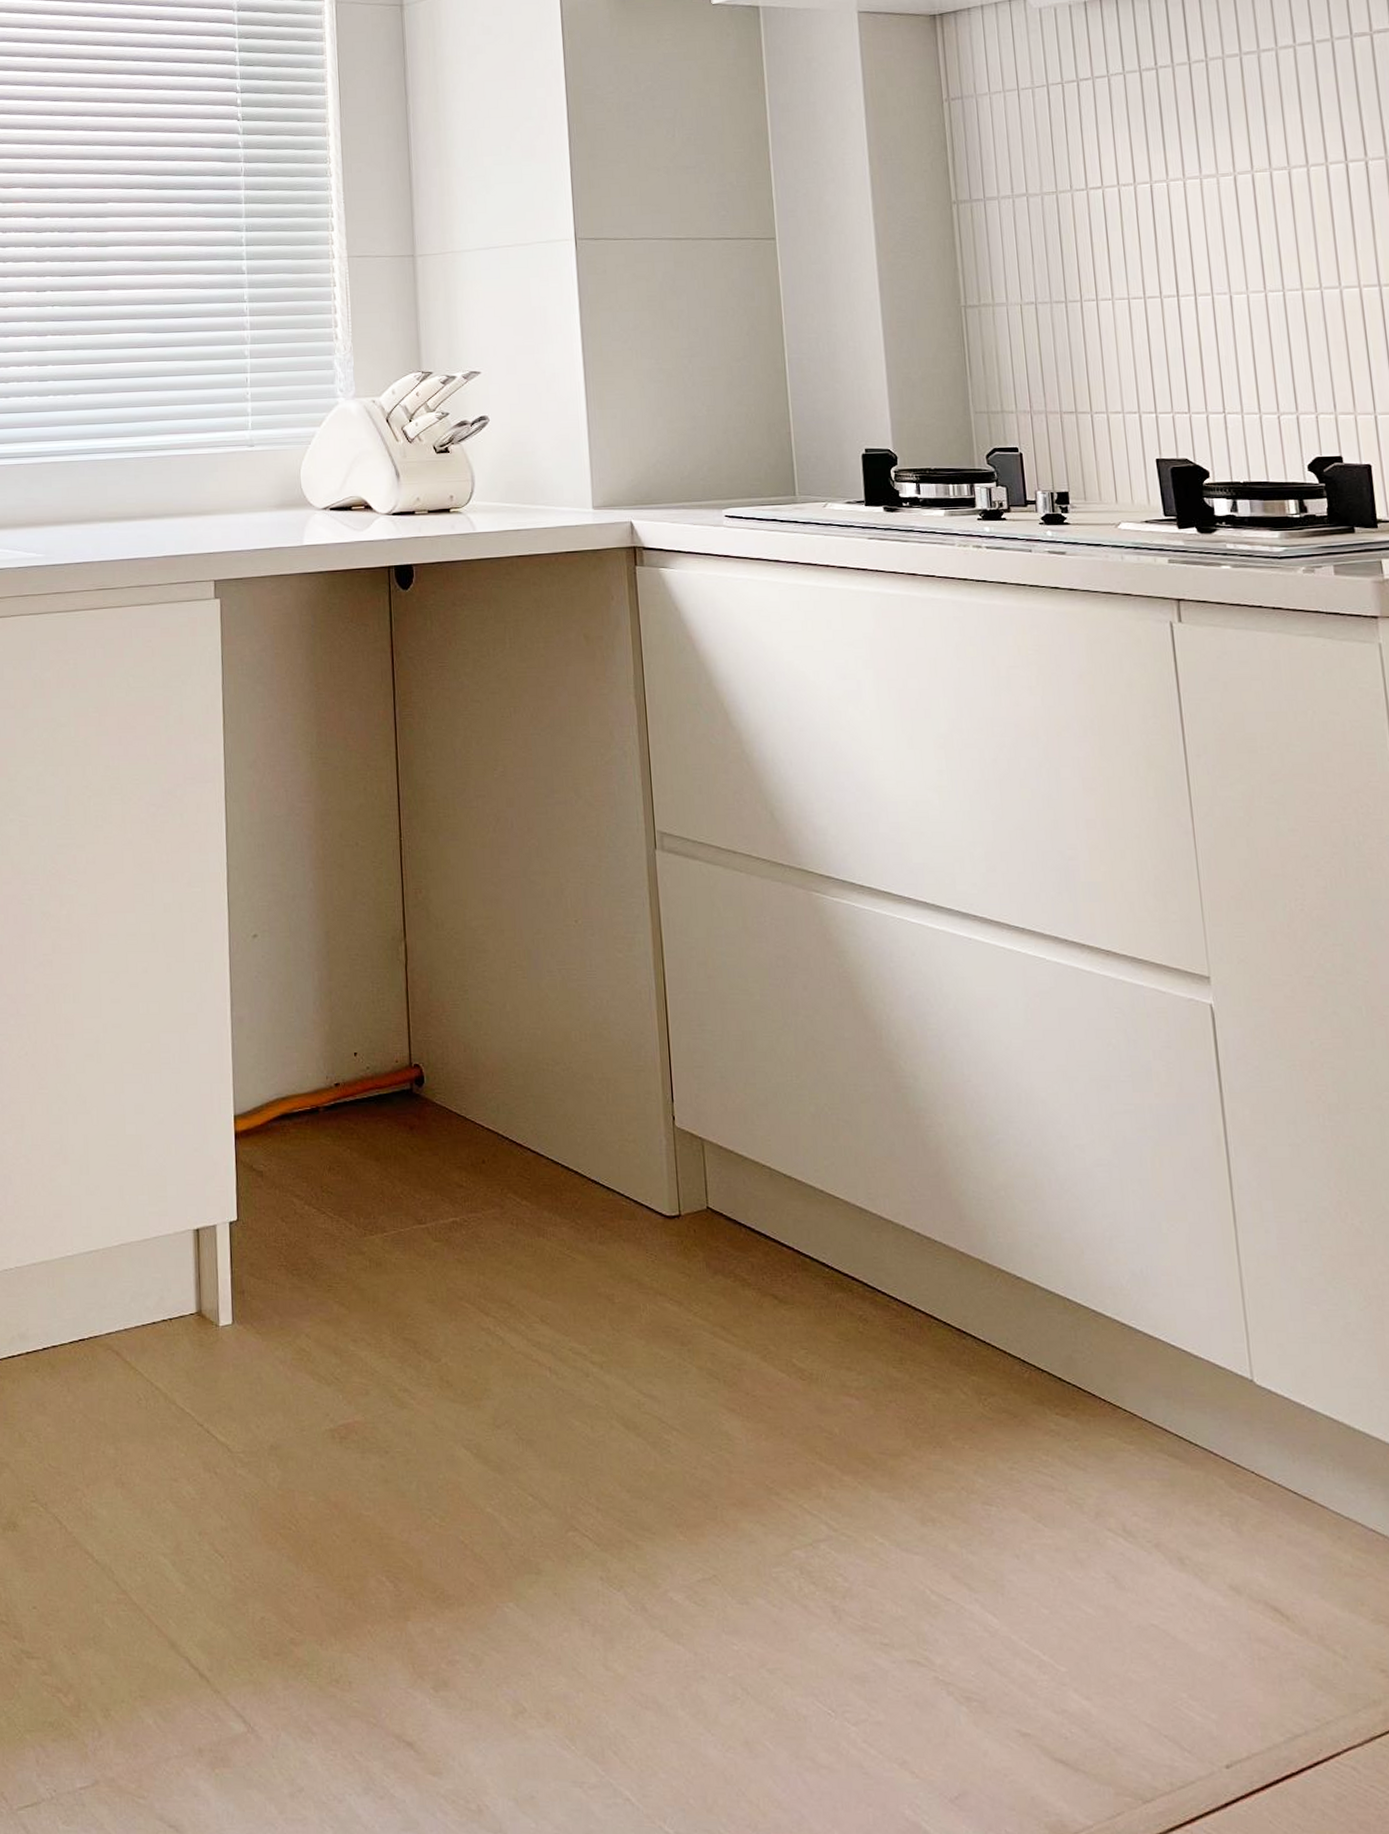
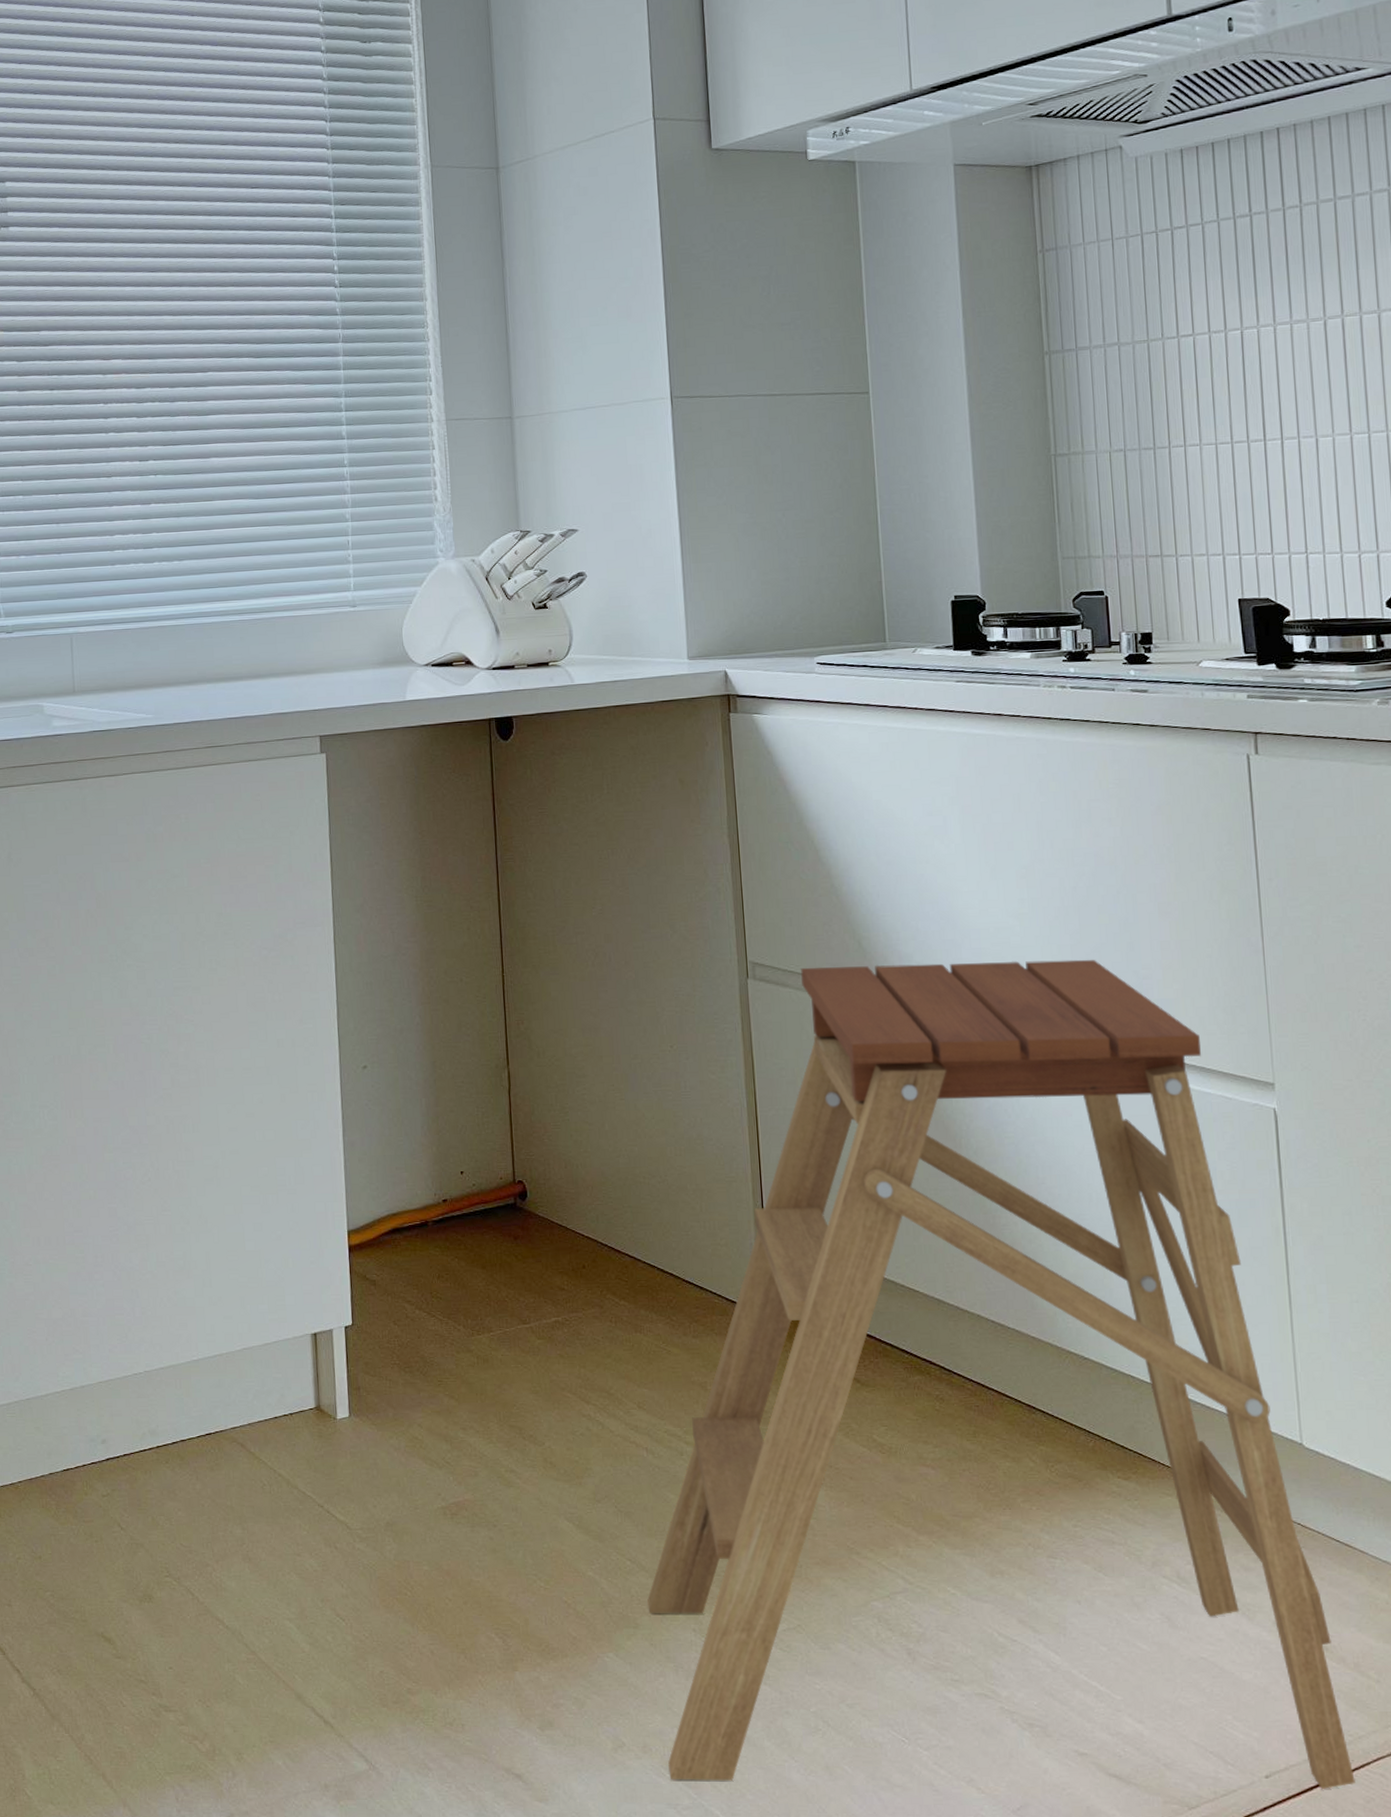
step ladder: none [551,837,1325,1783] -> present [647,959,1355,1789]

